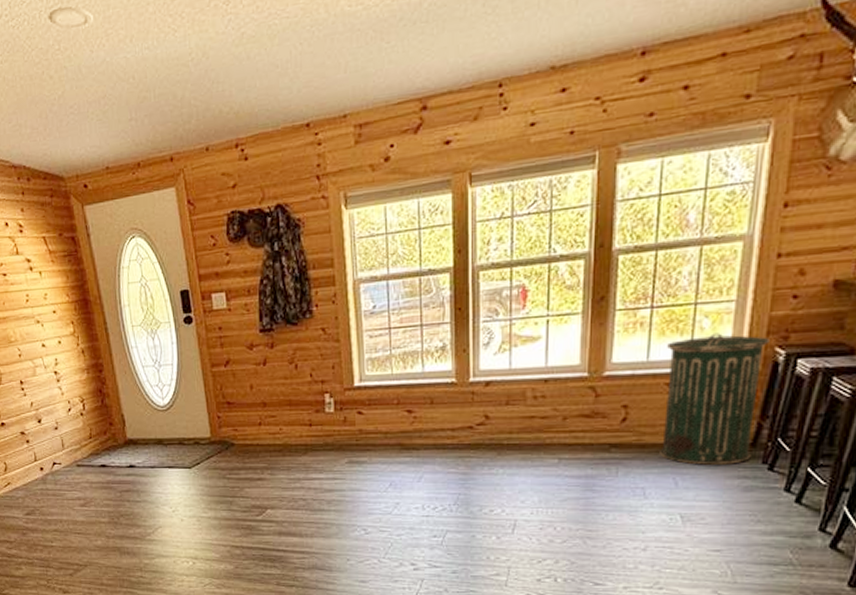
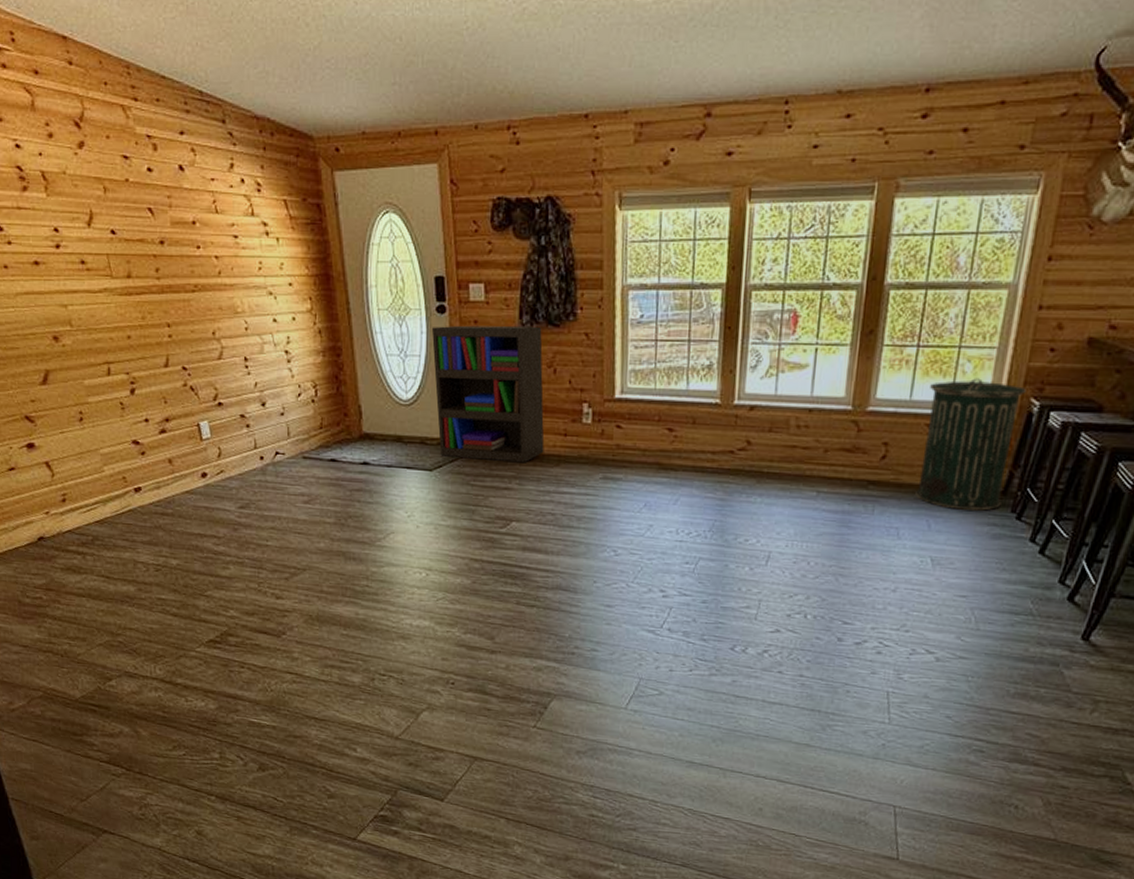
bookshelf: none [180,327,292,455] -> present [431,325,545,462]

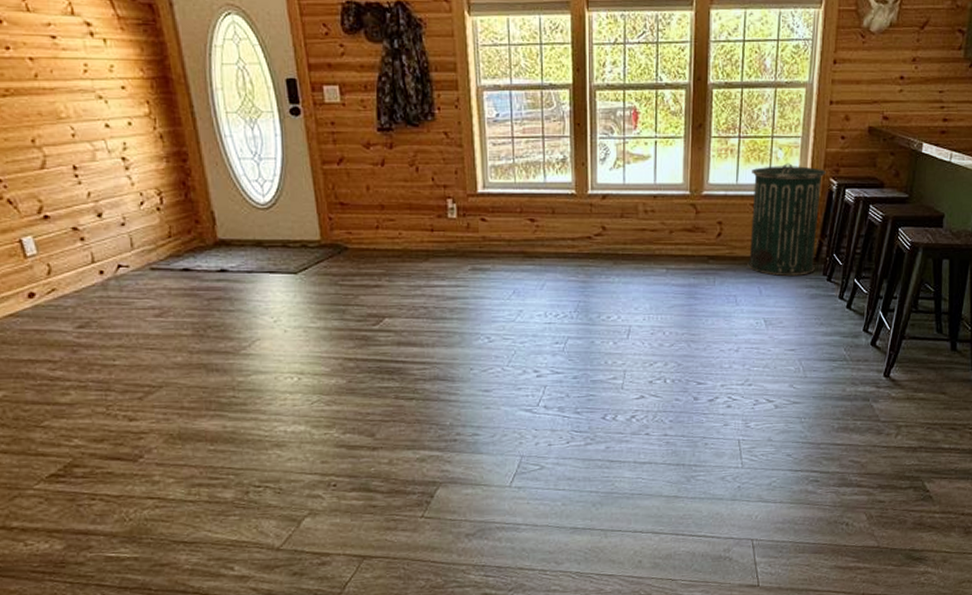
bookshelf: present [431,325,545,462] -> none [286,126,412,259]

